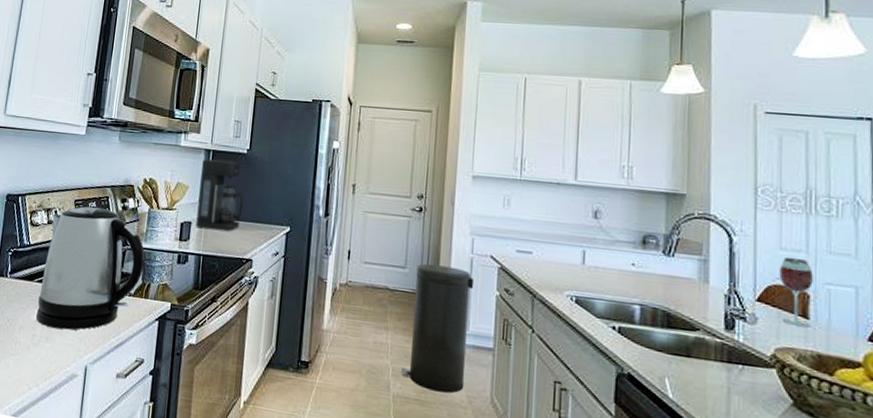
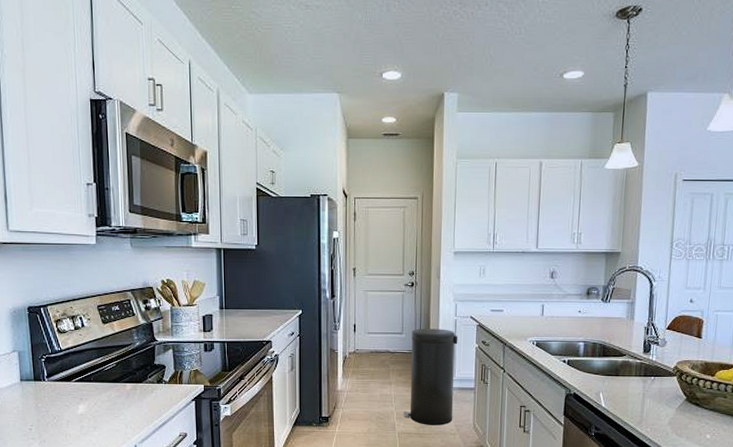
kettle: present [35,206,145,330] -> none [78,310,174,418]
coffee maker: present [196,159,245,232] -> none [215,256,258,320]
wineglass: present [779,257,813,328] -> none [683,294,707,344]

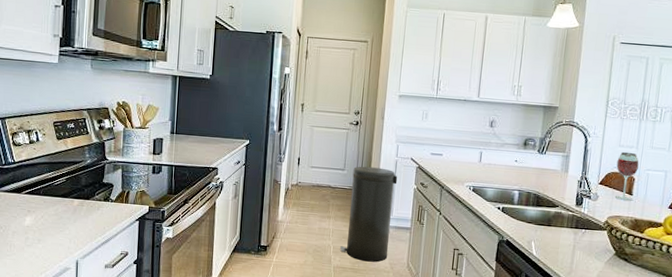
wineglass: none [683,294,707,344] -> present [614,151,639,201]

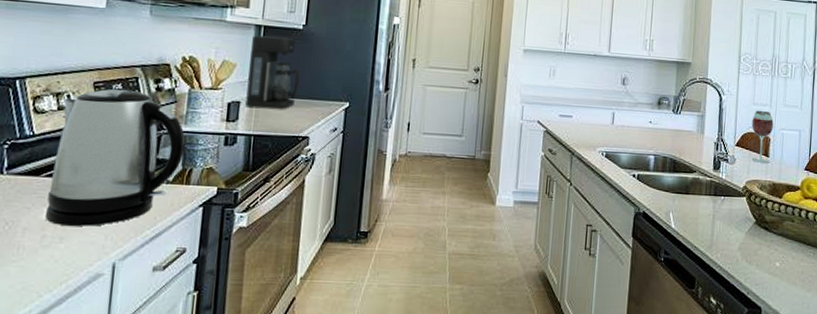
kettle: none [26,127,123,232] -> present [45,89,186,226]
coffee maker: none [167,84,209,146] -> present [245,35,300,110]
pedal bin: present [340,166,398,262] -> none [457,131,523,246]

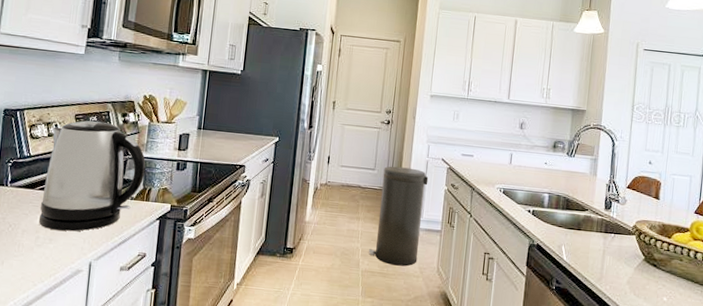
coffee maker: present [245,35,300,110] -> none [193,78,239,142]
pedal bin: none [457,131,523,246] -> present [369,166,429,266]
wineglass: present [751,110,774,163] -> none [642,156,665,206]

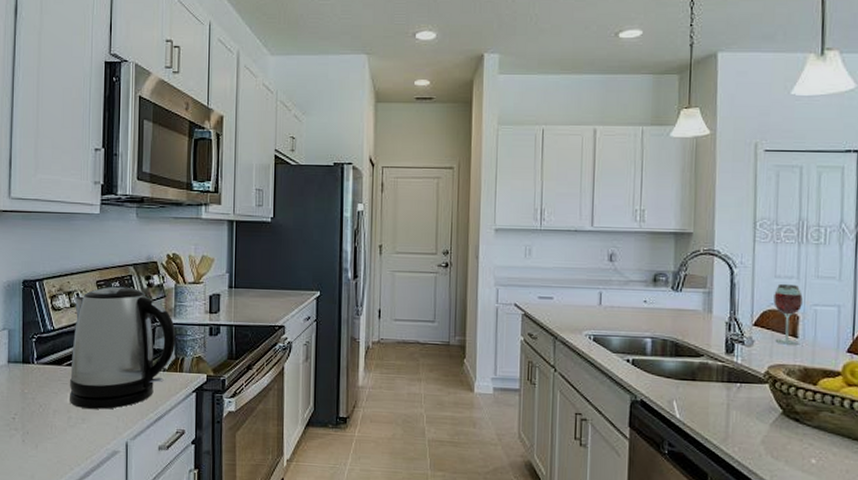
pedal bin: present [369,166,429,266] -> none [435,316,500,433]
wineglass: none [642,156,665,206] -> present [773,283,803,345]

